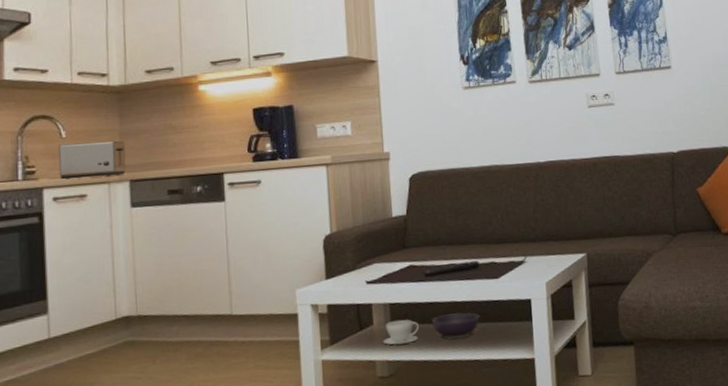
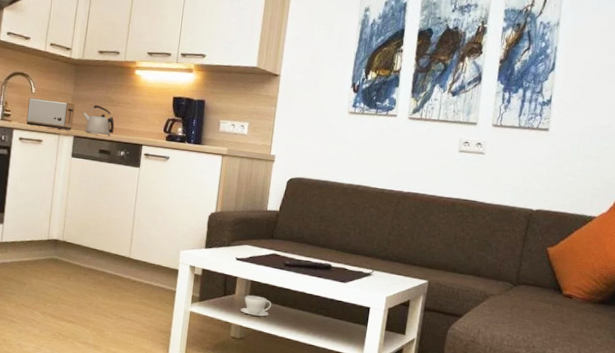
kettle: none [137,136,183,174] -> present [83,104,115,136]
bowl: present [432,312,480,340] -> none [283,301,323,325]

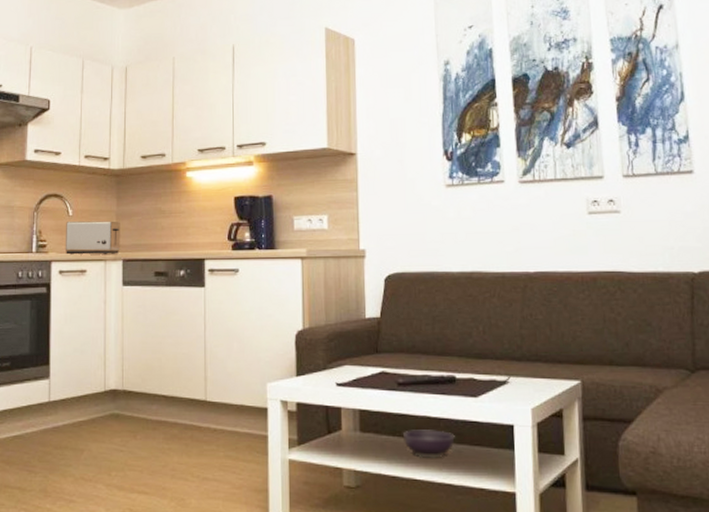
kettle: present [83,104,115,136] -> none [130,218,169,255]
teacup: present [240,295,271,317] -> none [351,428,389,455]
bowl: none [283,301,323,325] -> present [404,430,455,458]

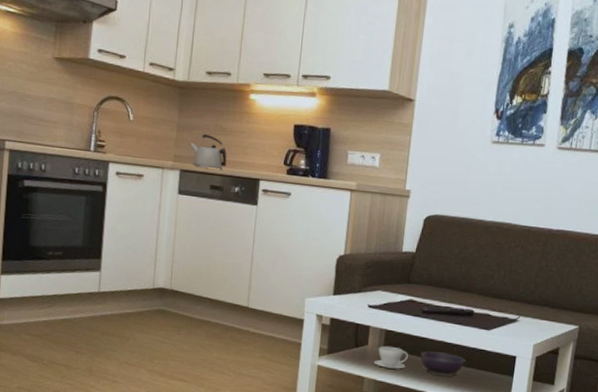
toaster: present [64,221,120,255] -> none [123,126,181,164]
kettle: none [130,218,169,255] -> present [190,133,227,170]
teacup: none [351,428,389,455] -> present [373,345,408,369]

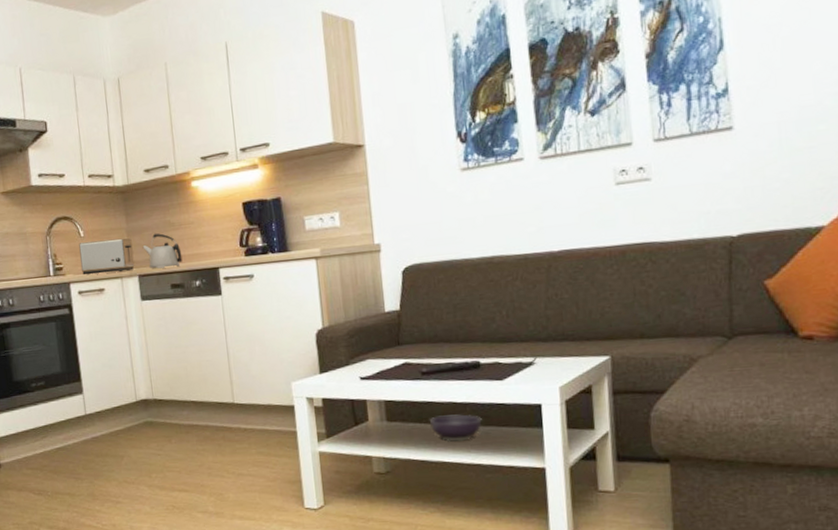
toaster: none [123,126,181,164] -> present [79,238,135,276]
teacup: present [373,345,408,369] -> none [378,417,416,443]

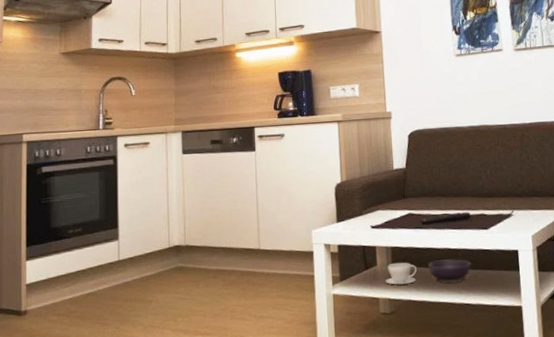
toaster: present [79,238,135,276] -> none [129,98,179,130]
kettle: present [142,233,183,269] -> none [188,95,223,127]
teacup: none [378,417,416,443] -> present [385,262,417,285]

